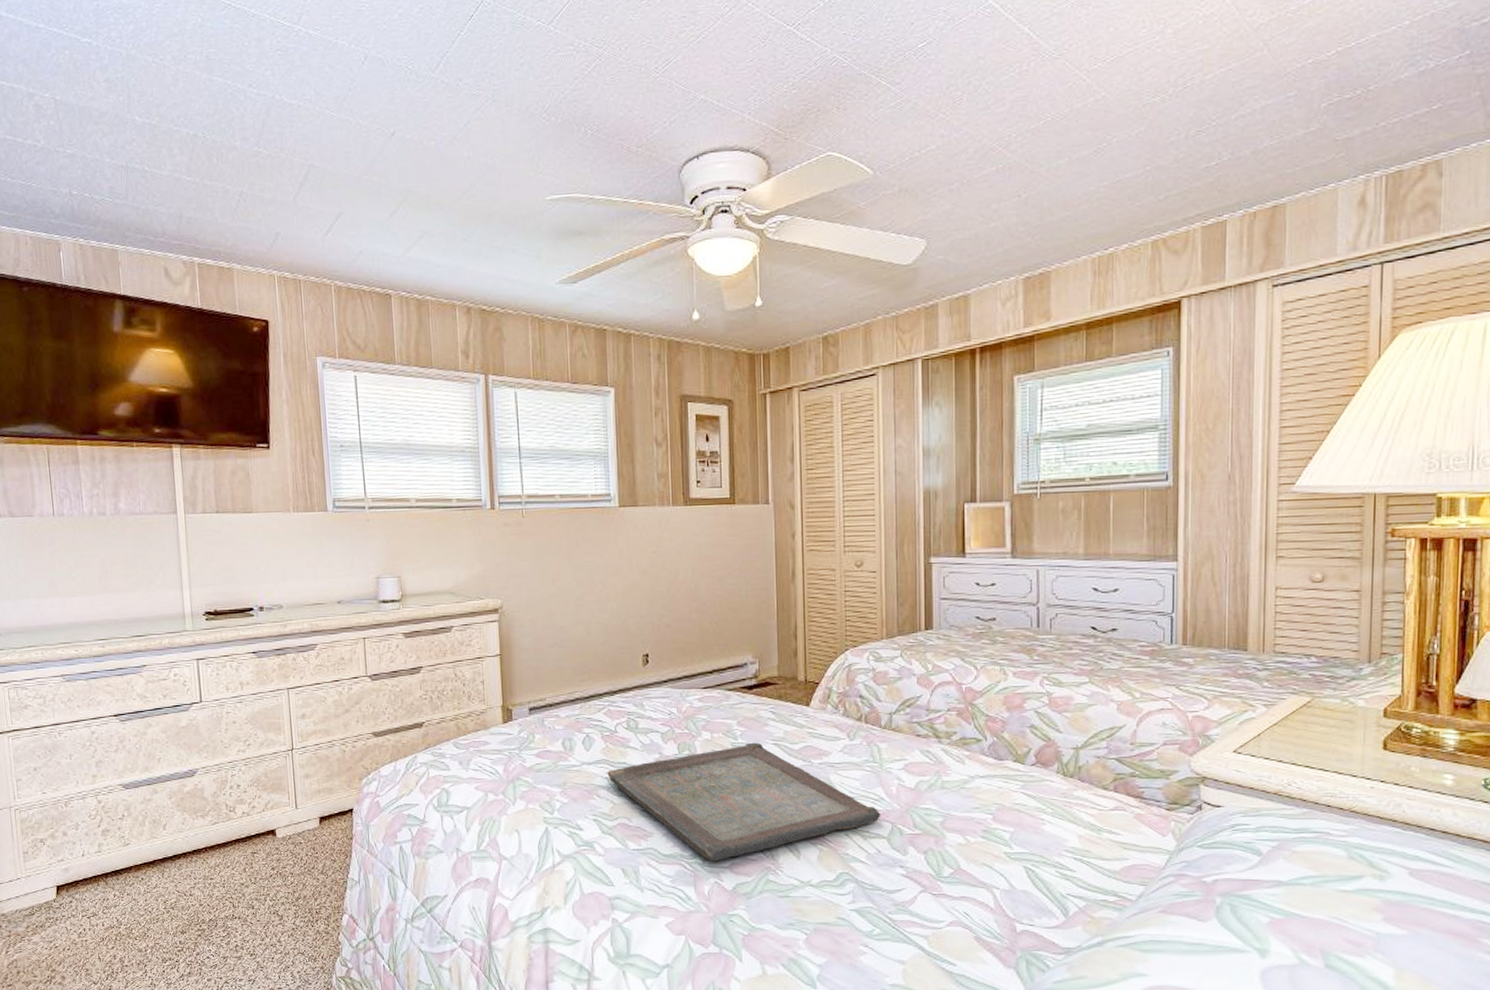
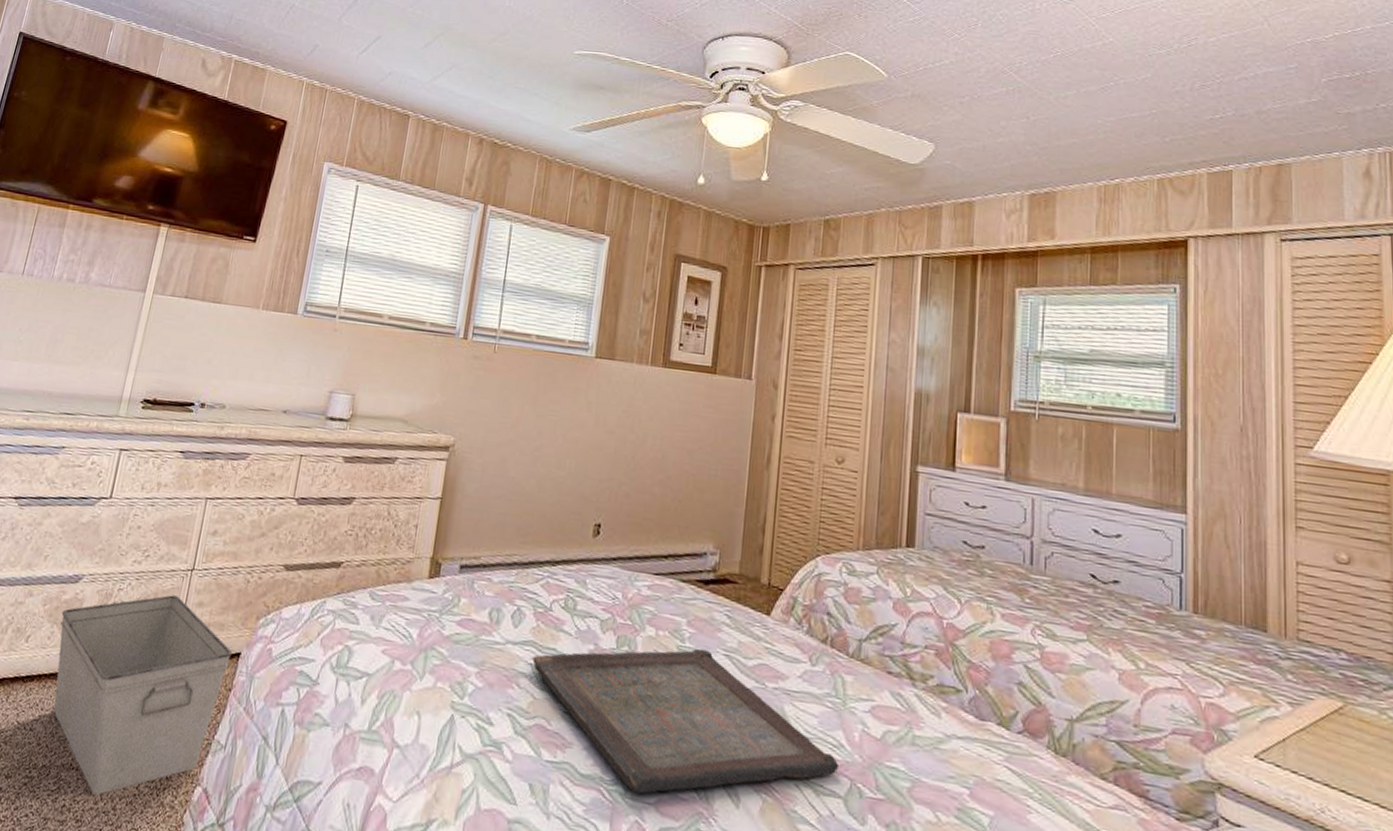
storage bin: none [187,773,346,934] -> present [53,595,233,795]

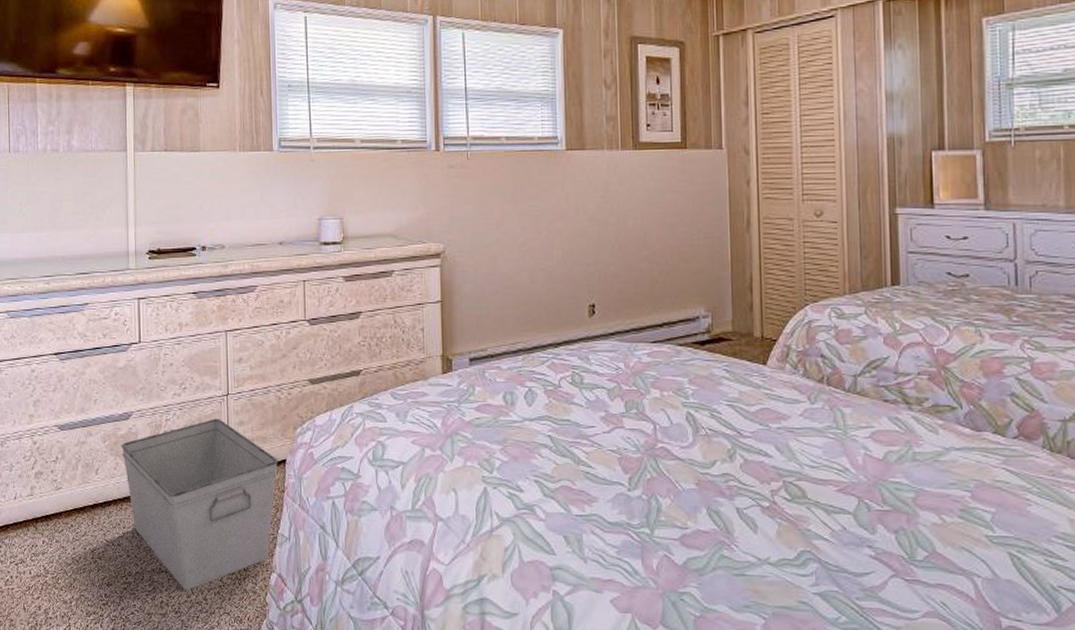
serving tray: present [532,648,840,794] -> none [550,402,847,533]

